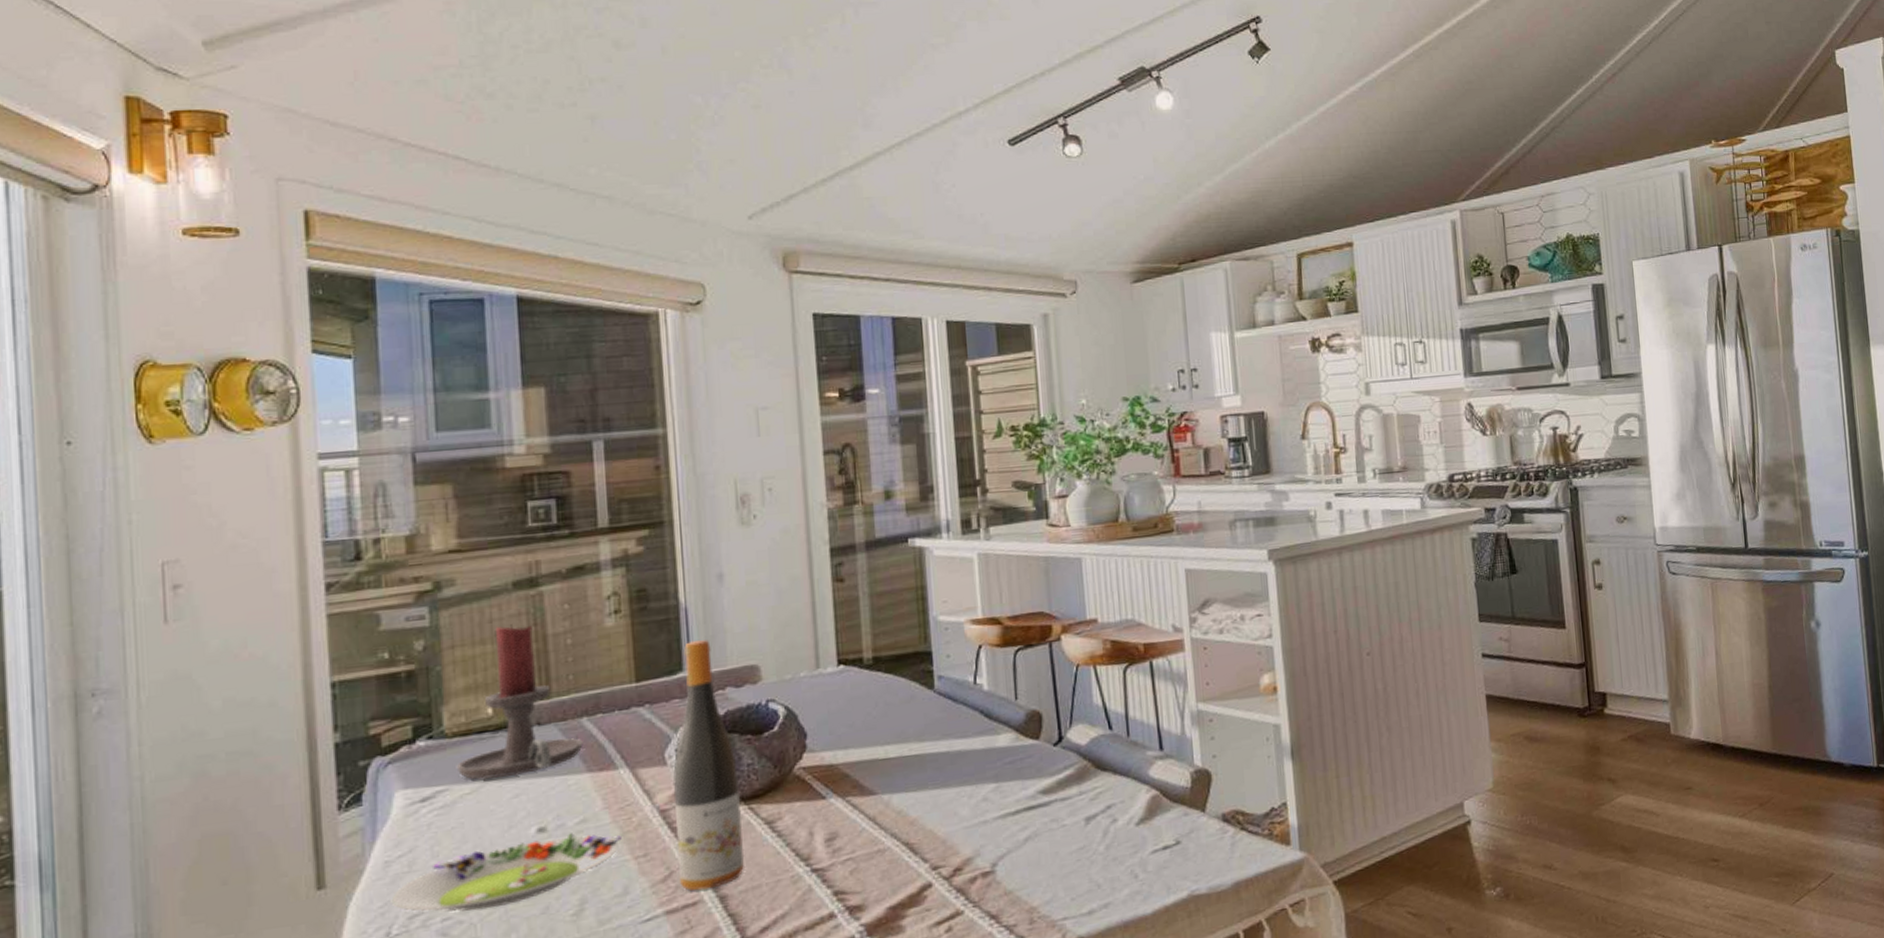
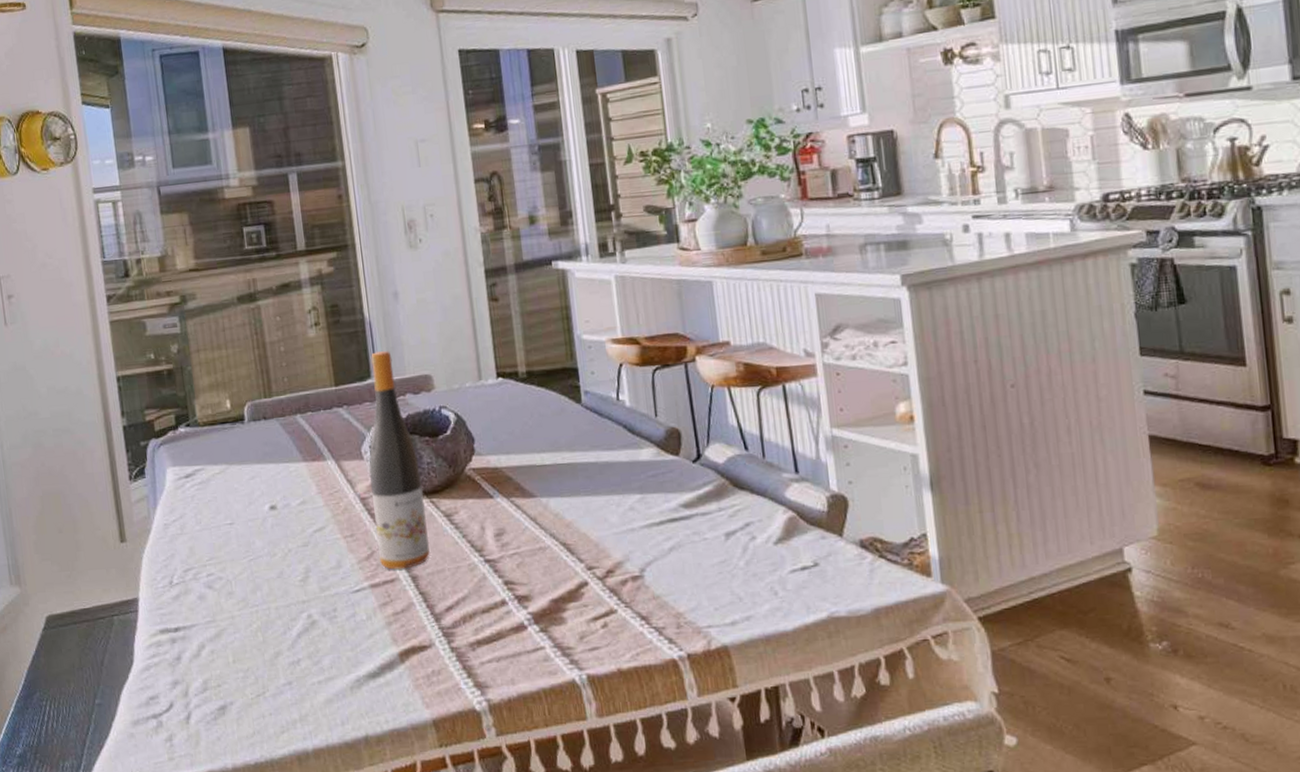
salad plate: present [390,833,622,912] -> none [170,512,333,570]
candle holder: present [456,624,583,780] -> none [208,333,299,463]

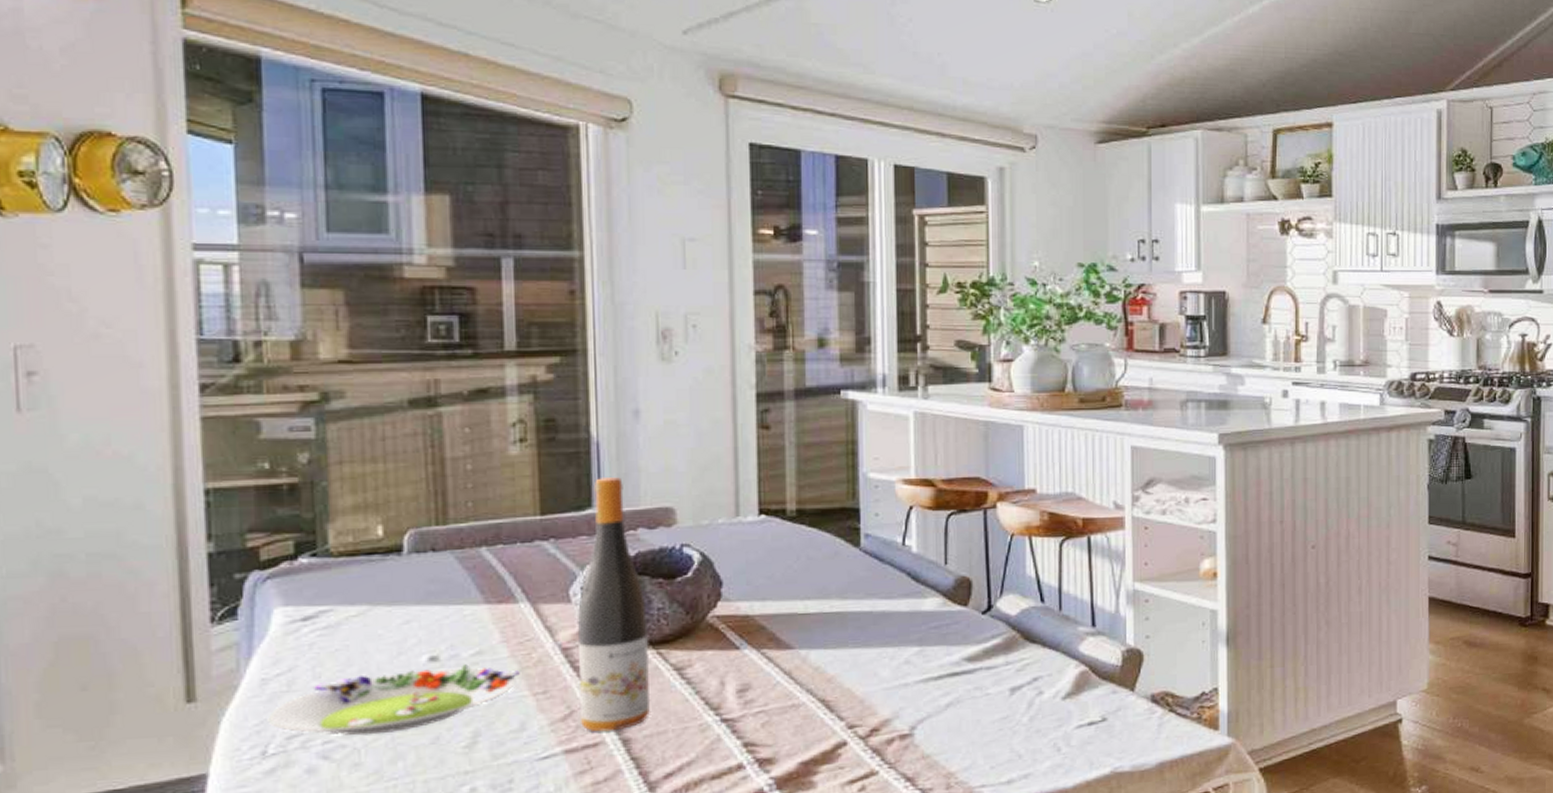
salad plate: none [170,512,333,570] -> present [267,664,520,736]

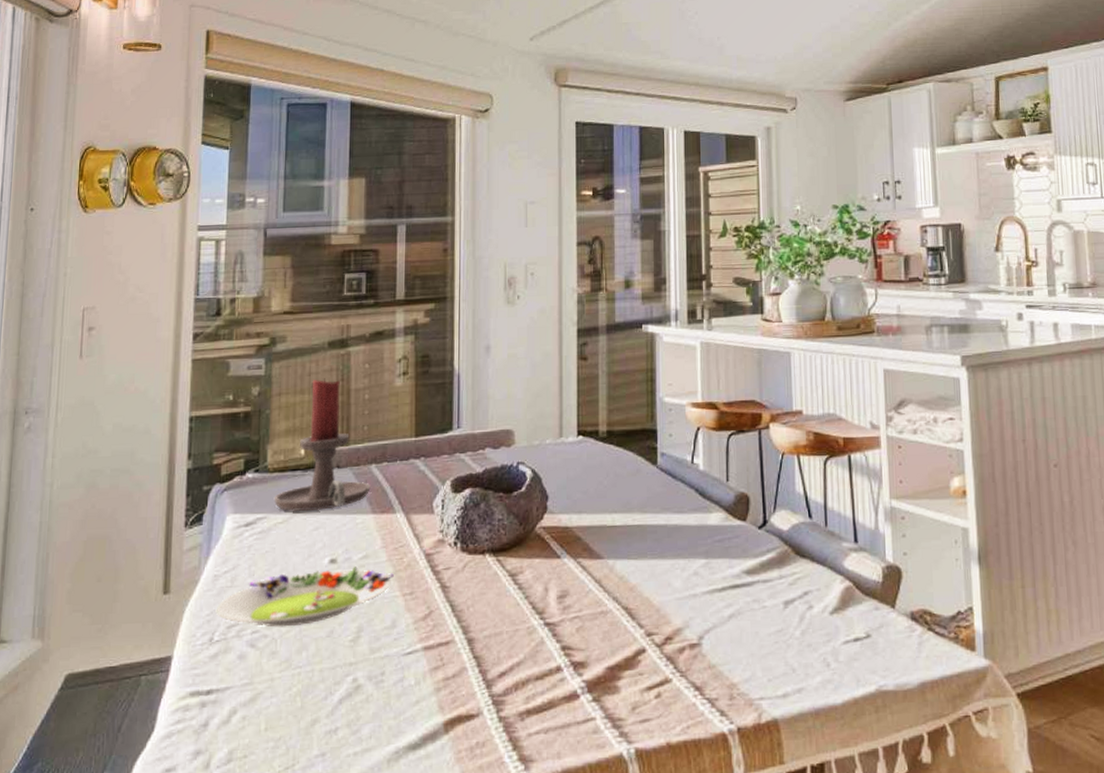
candle holder: none [341,444,481,604] -> present [273,378,371,512]
wine bottle: present [578,477,651,732] -> none [437,404,491,631]

